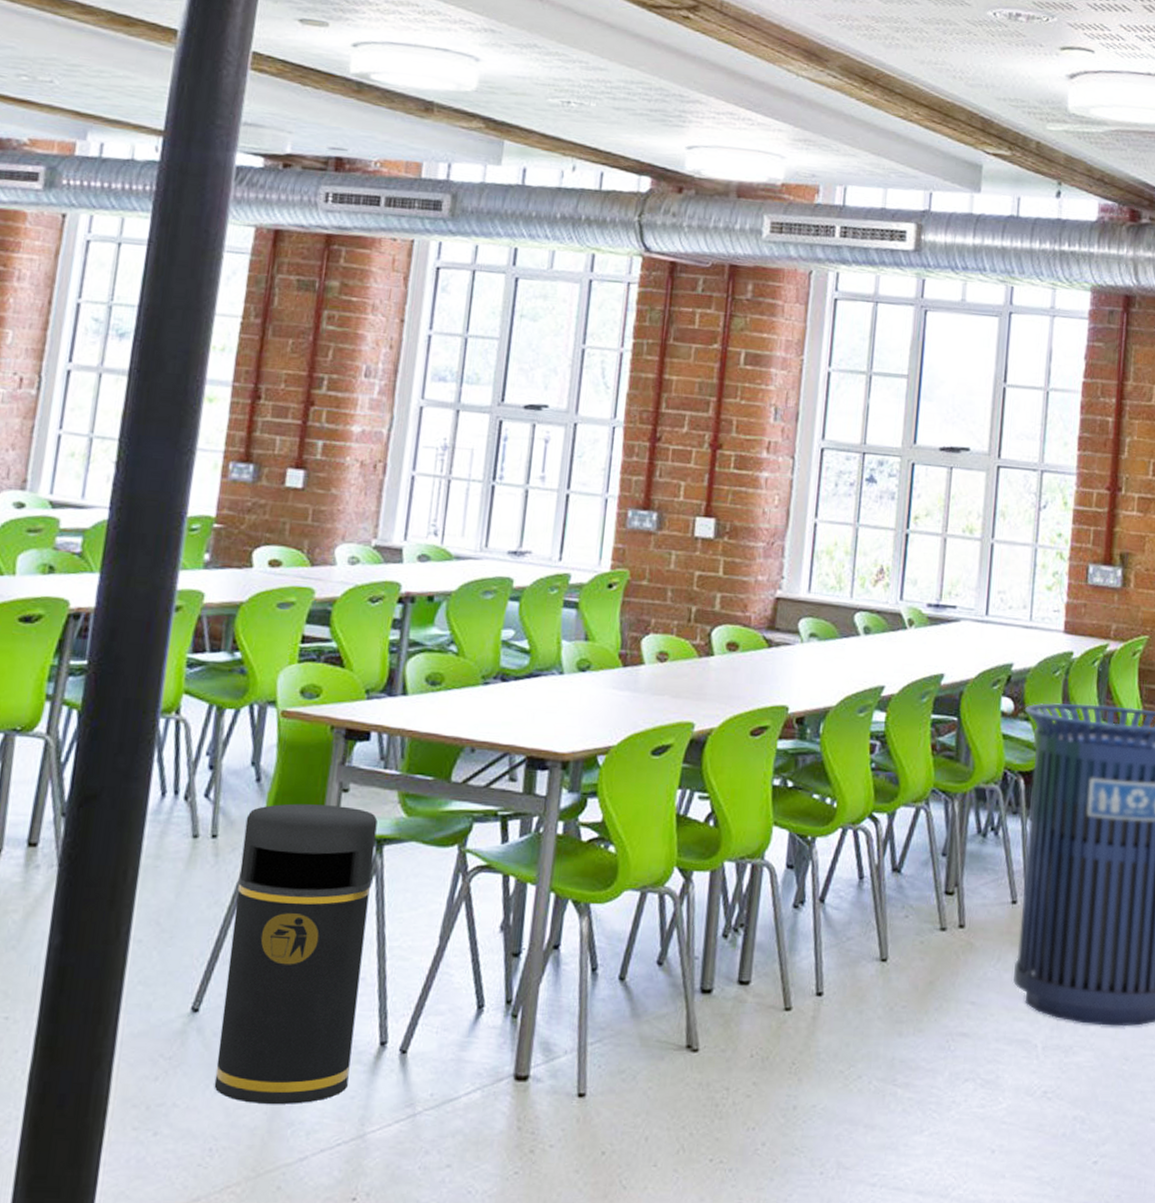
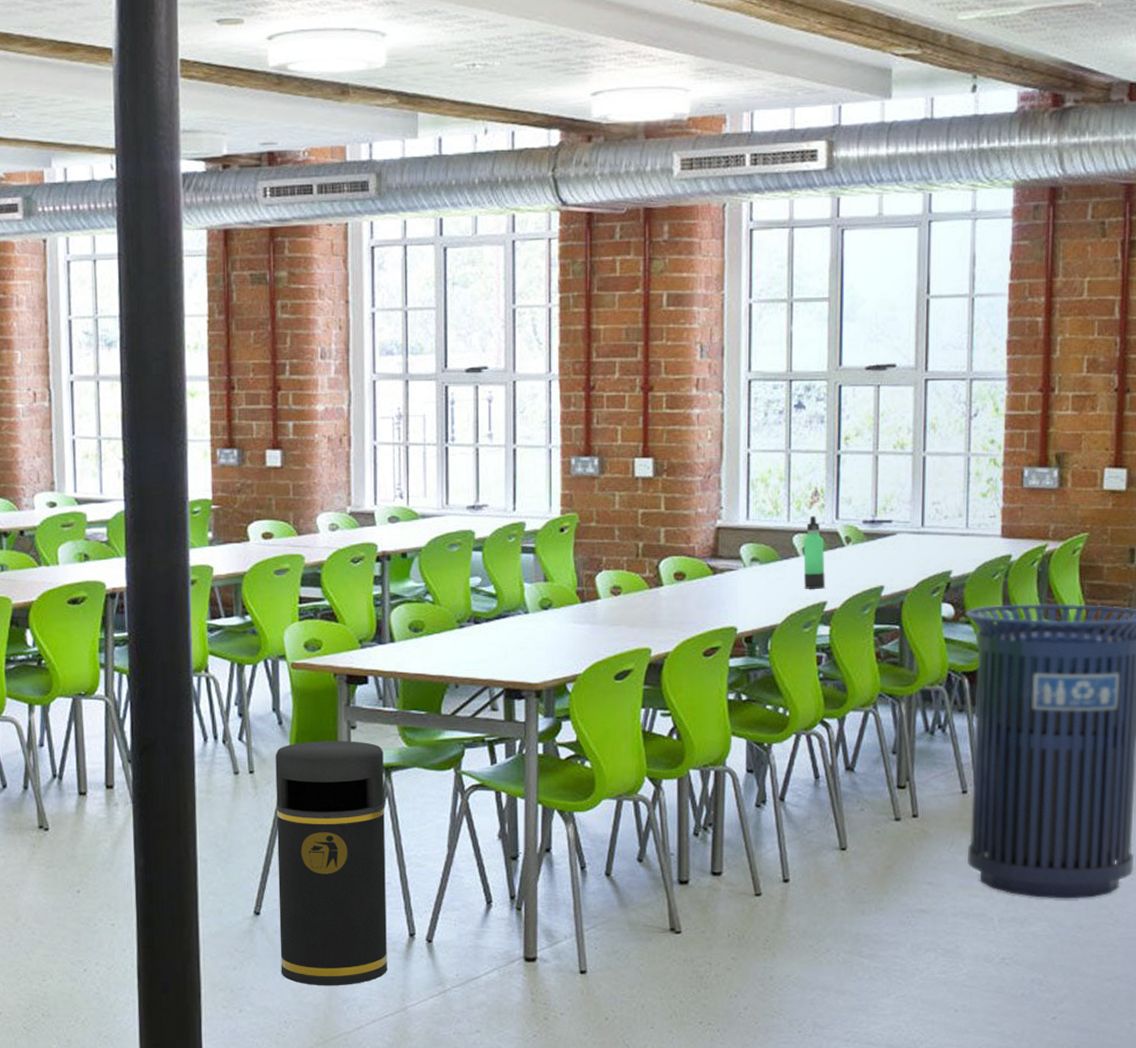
thermos bottle: none [862,594,887,672] -> present [803,516,825,589]

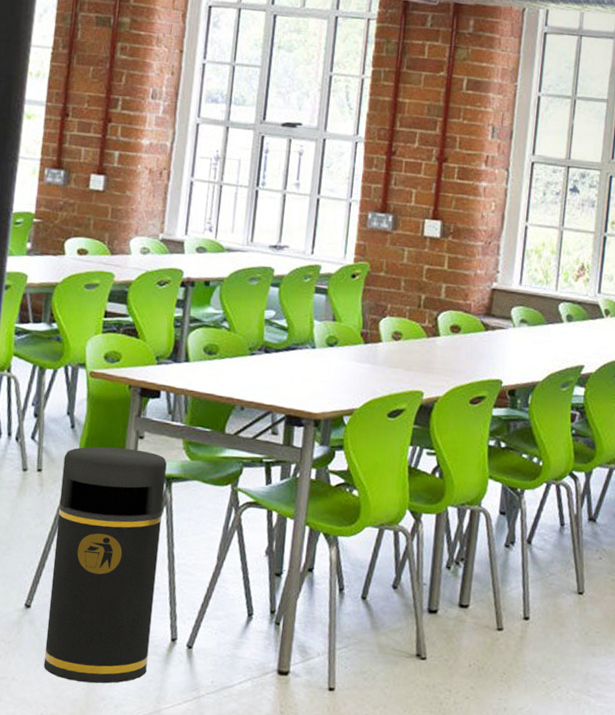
thermos bottle: present [803,516,825,589] -> none [565,288,586,354]

